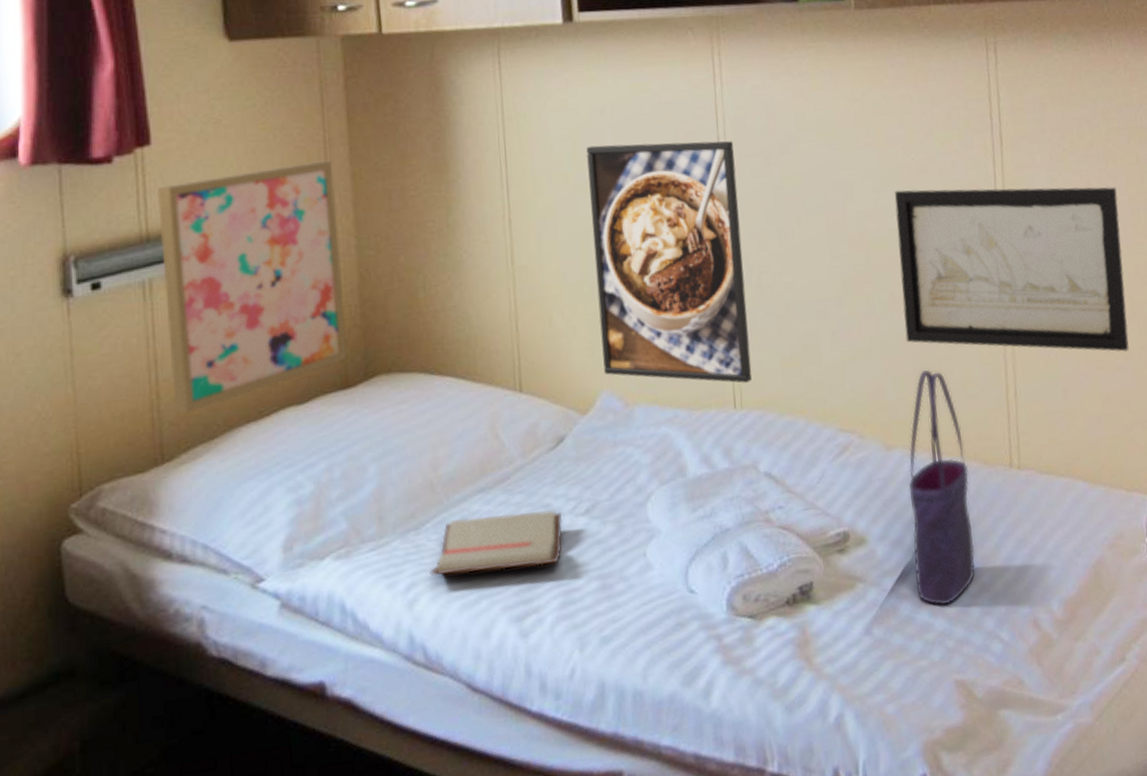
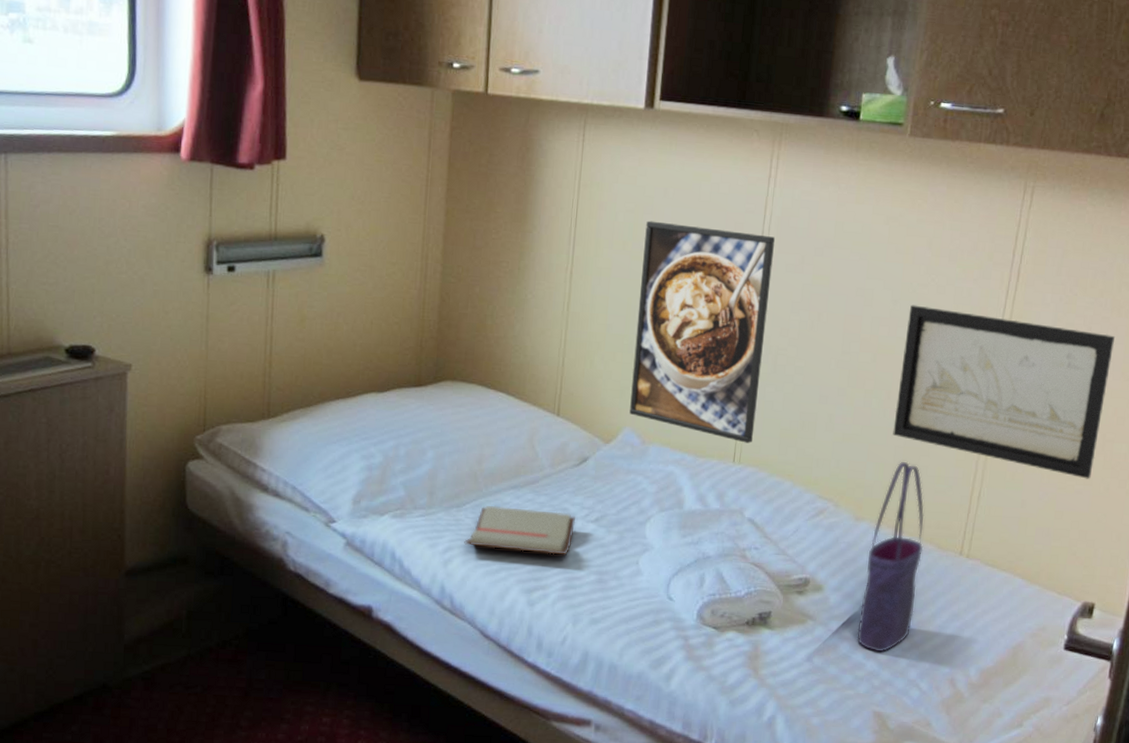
wall art: present [156,161,347,413] -> none [282,195,431,382]

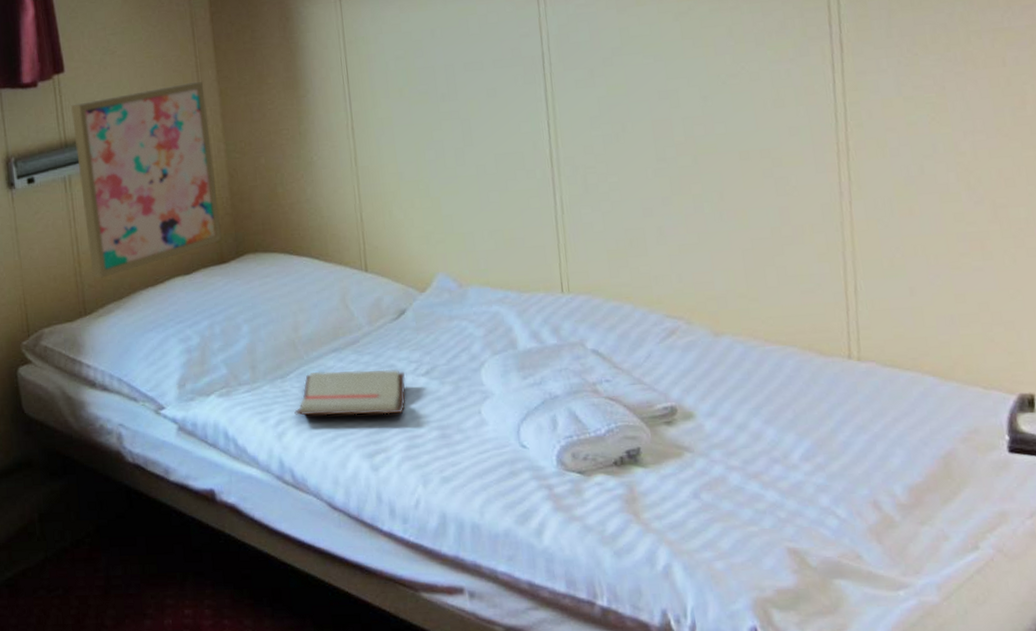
wall art: none [282,195,431,382] -> present [70,81,222,278]
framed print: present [629,220,776,443] -> none [419,55,579,271]
tote bag: present [856,461,925,653] -> none [737,264,810,480]
wall art: present [893,305,1116,479] -> none [723,90,990,254]

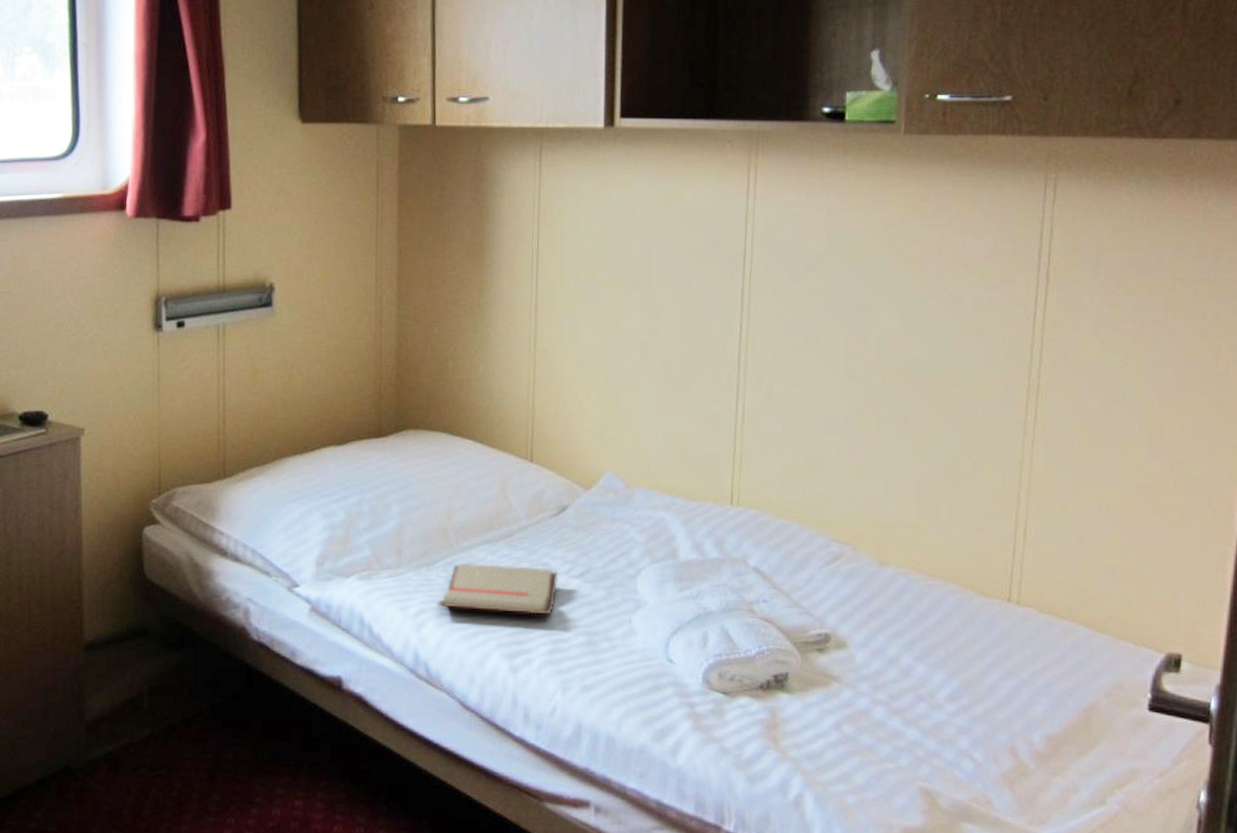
wall art: present [70,81,222,278] -> none [233,236,383,439]

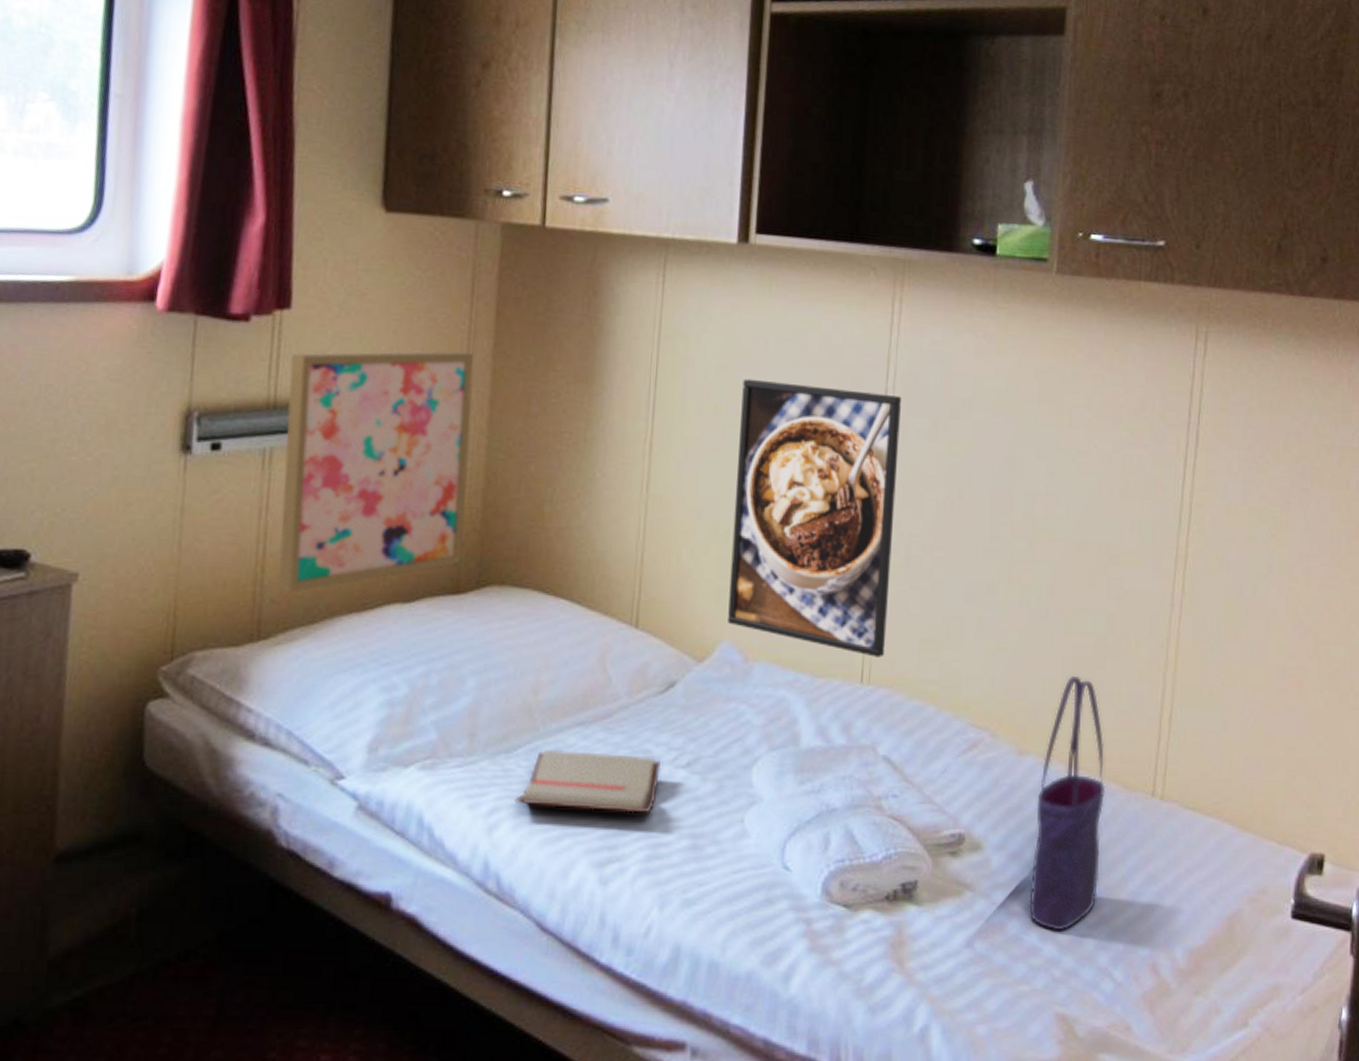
wall art: none [233,236,383,439] -> present [278,351,474,592]
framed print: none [610,246,760,483] -> present [728,378,902,658]
tote bag: none [892,496,963,718] -> present [1029,675,1106,931]

